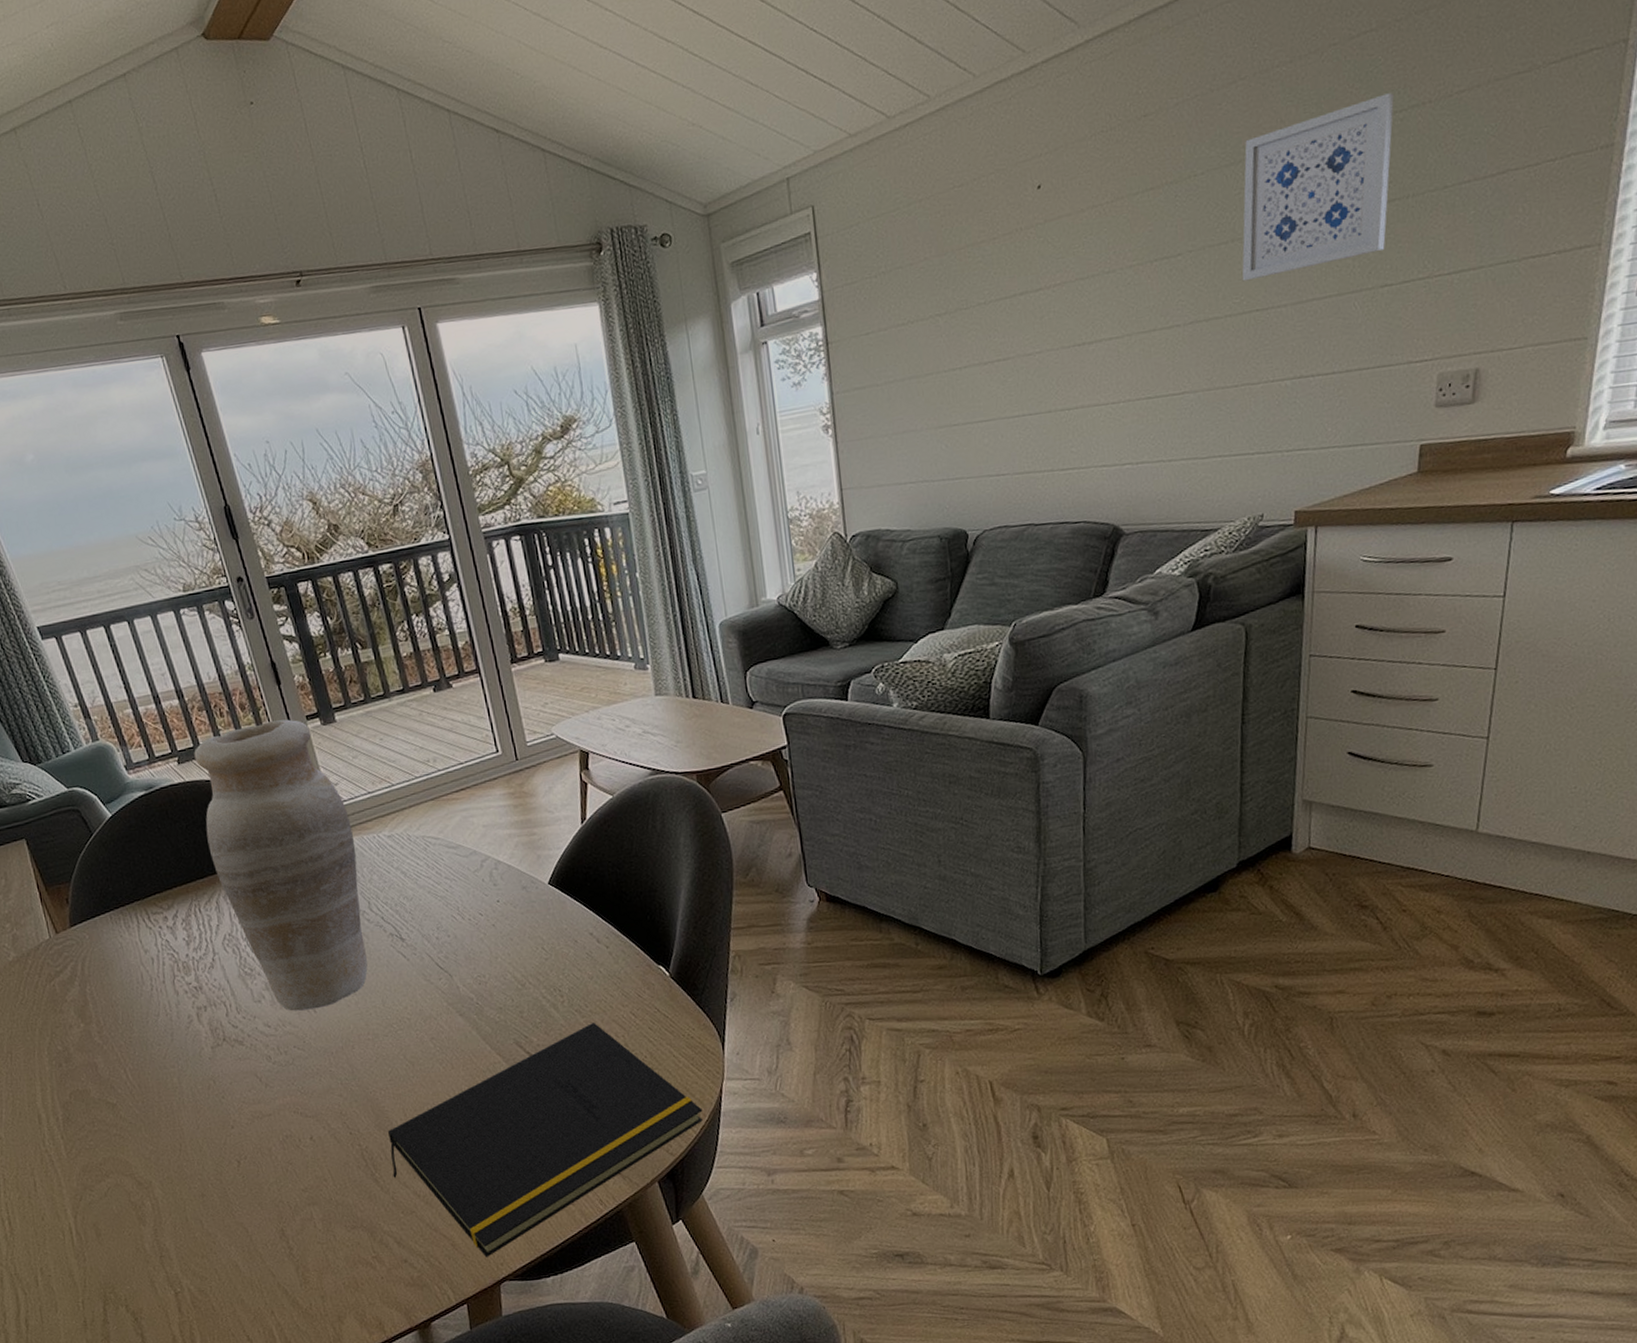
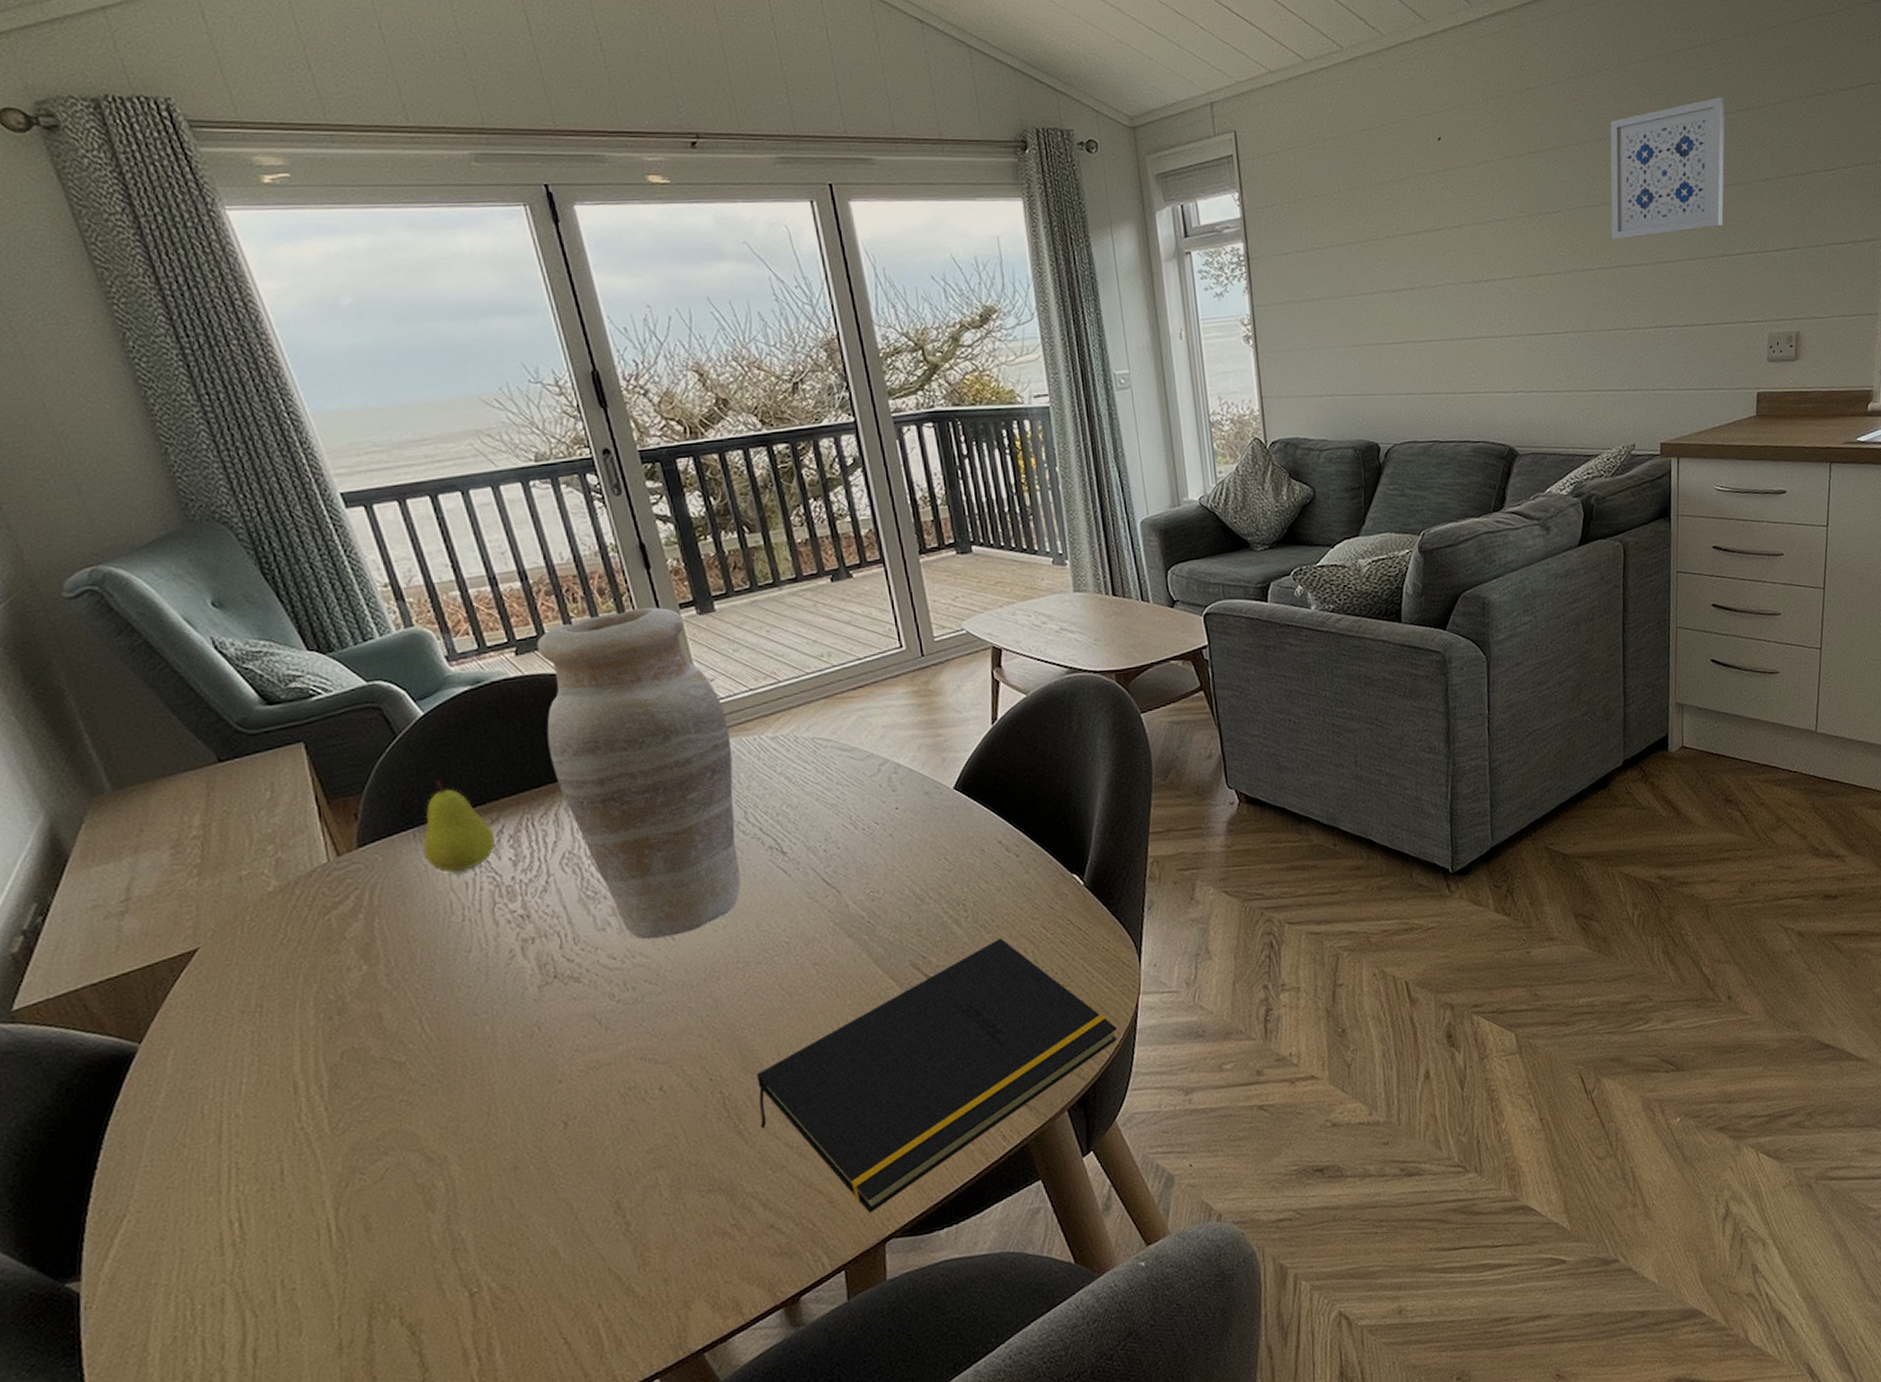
fruit: none [117,872,172,950] -> present [422,780,496,873]

